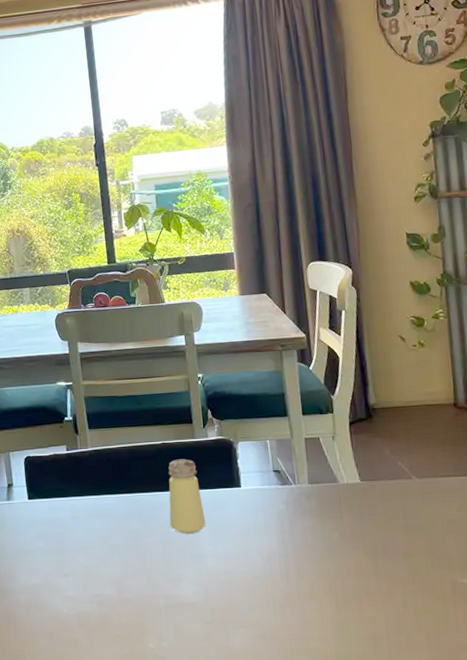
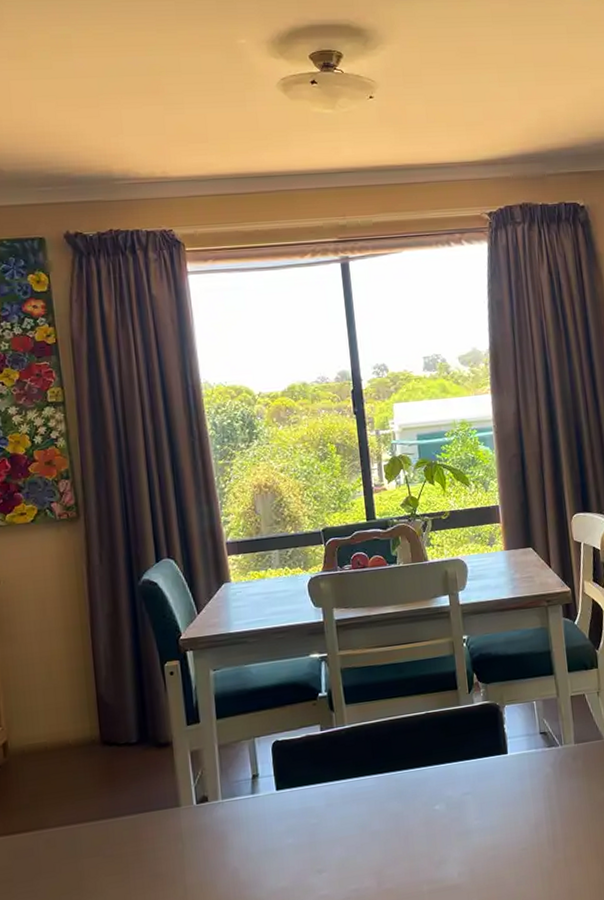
saltshaker: present [168,459,206,534] -> none [432,728,472,811]

